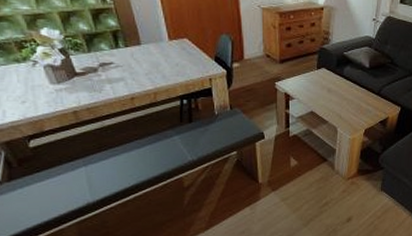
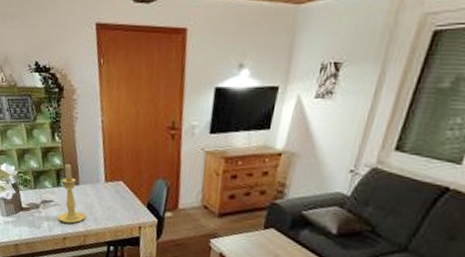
candle holder: none [120,24,154,83] -> present [58,163,87,224]

